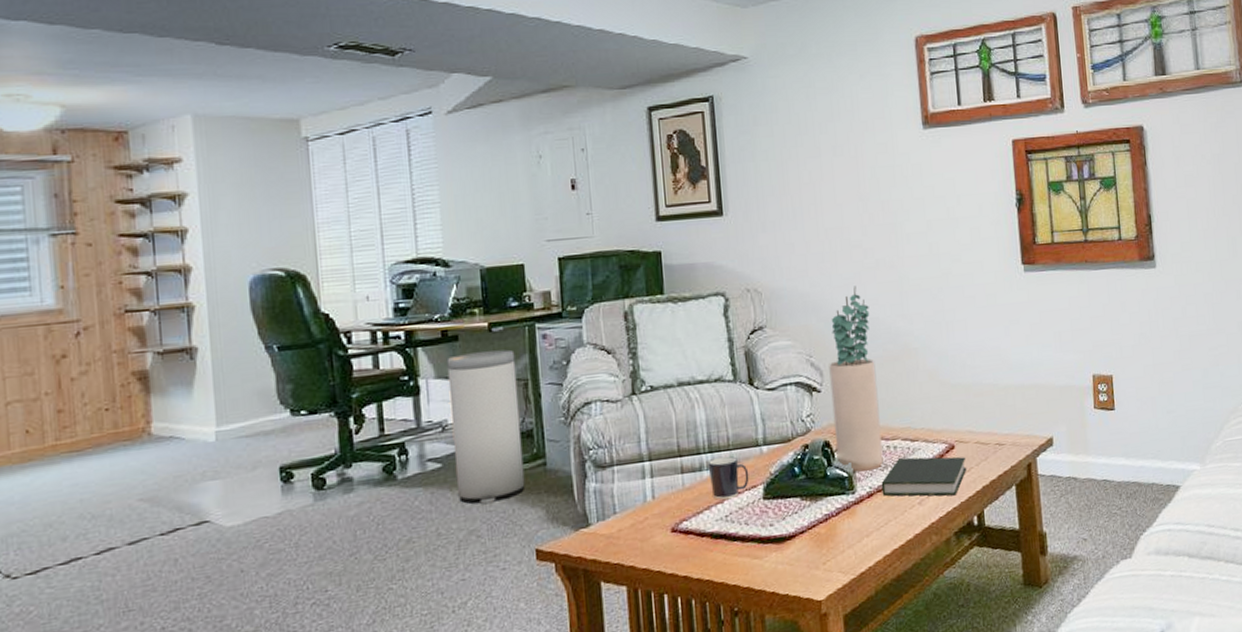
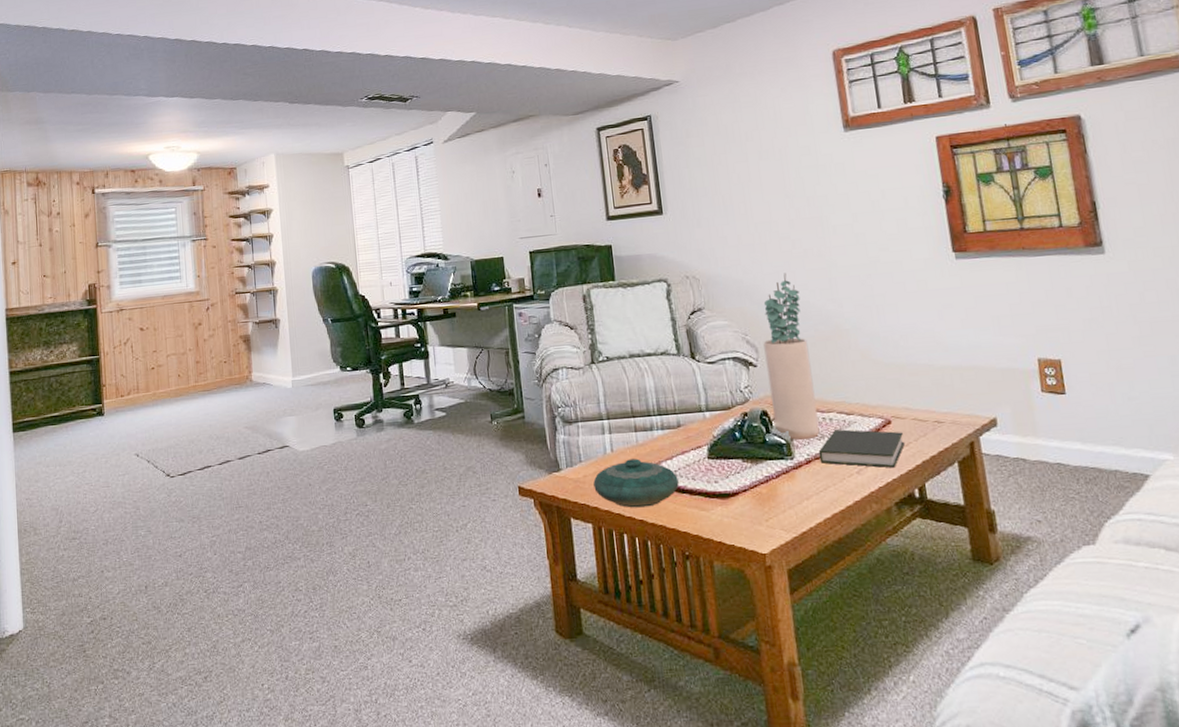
pedal bin: present [446,349,525,504] -> none [447,324,509,446]
decorative bowl: none [630,505,730,563] -> present [593,458,679,508]
mug: present [707,456,749,501] -> none [657,419,695,457]

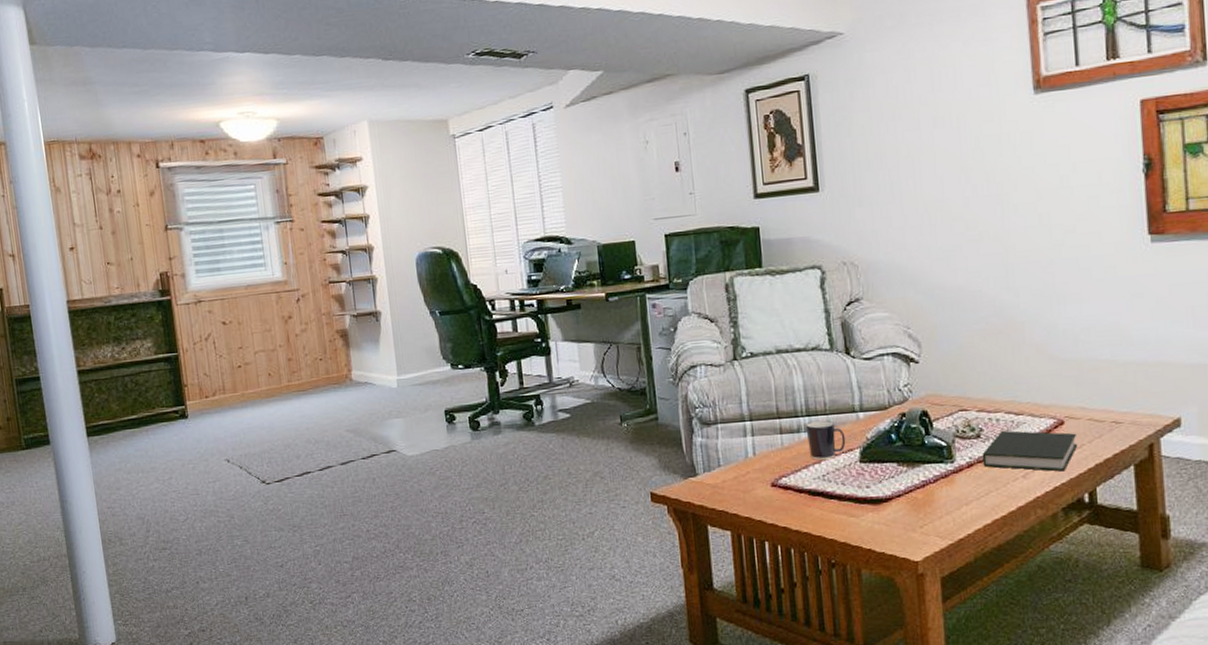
decorative bowl: present [593,458,679,508] -> none [733,462,827,515]
mug: none [657,419,695,457] -> present [805,420,846,461]
vase: present [763,273,820,441] -> none [927,258,985,443]

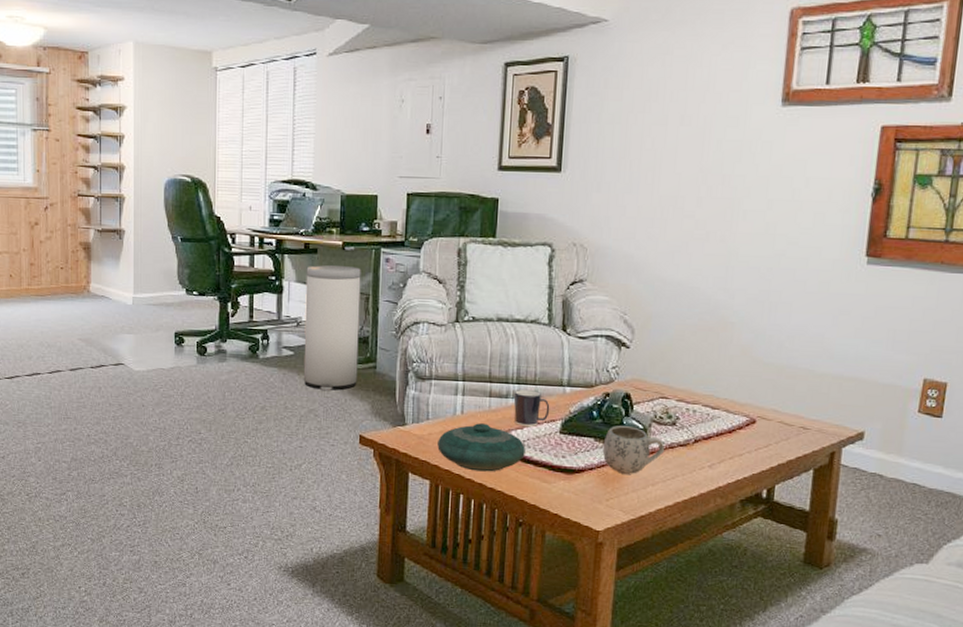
pedal bin: none [571,317,640,450] -> present [303,265,361,391]
decorative bowl: none [733,462,827,515] -> present [437,423,526,472]
mug: none [907,445,974,497] -> present [602,426,665,474]
book: present [982,430,1078,472] -> none [674,422,766,467]

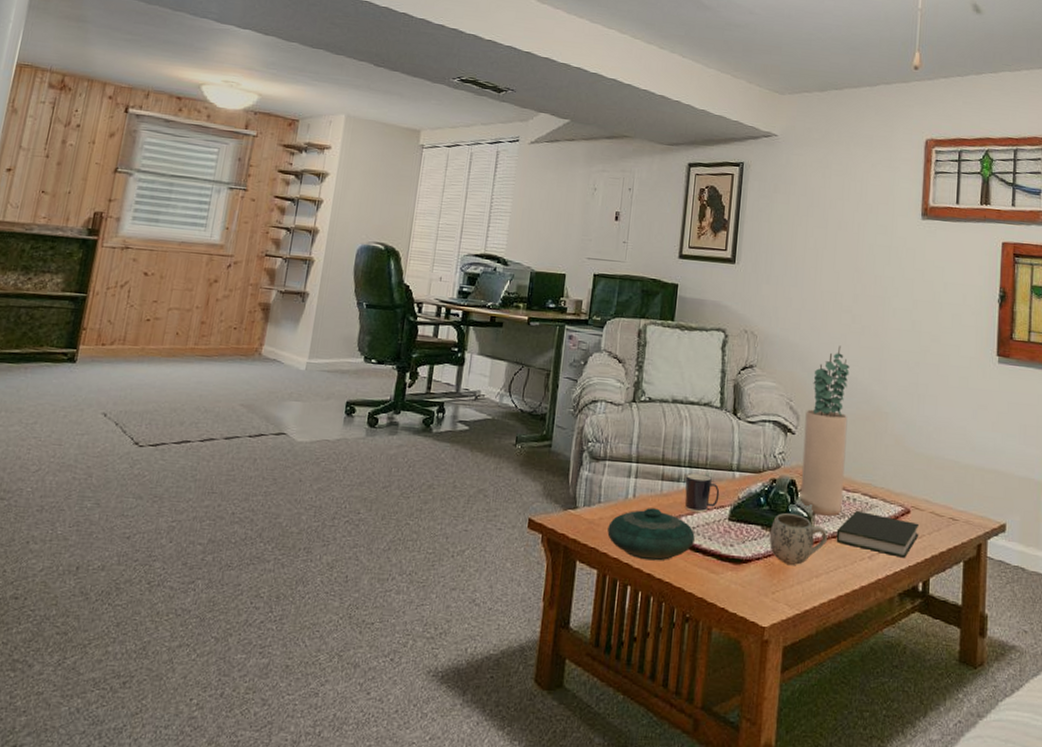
pedal bin: present [303,265,361,391] -> none [476,338,544,469]
vase: none [635,254,692,429] -> present [800,345,850,517]
book: none [674,422,766,467] -> present [836,511,920,558]

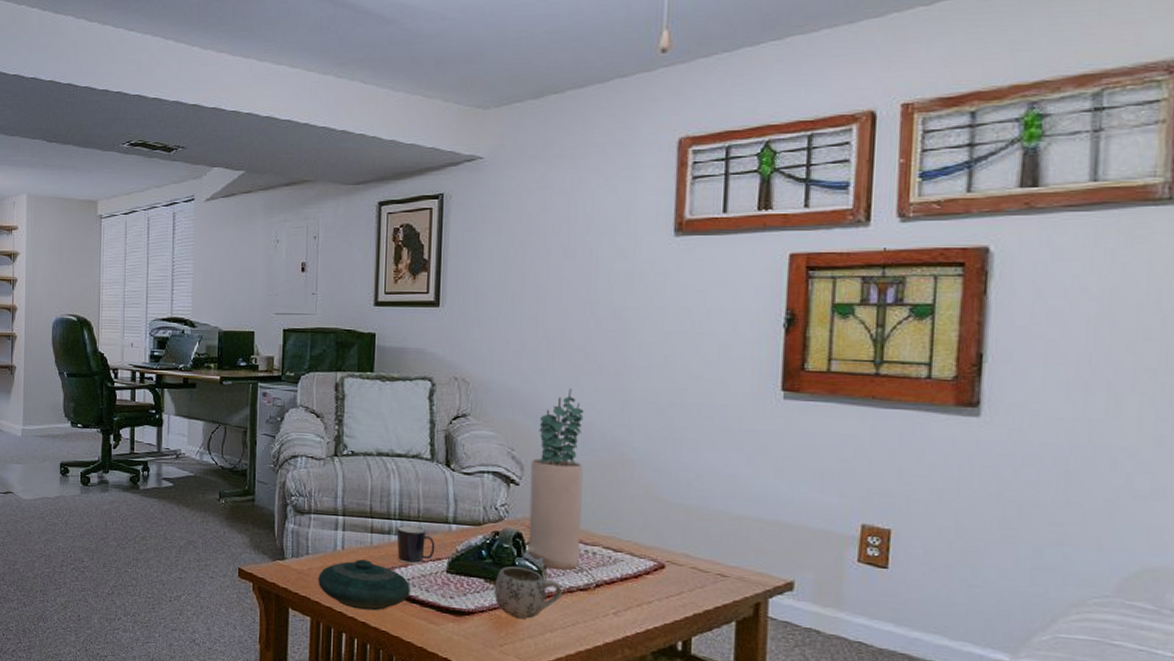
book: present [836,511,920,558] -> none [573,565,678,615]

